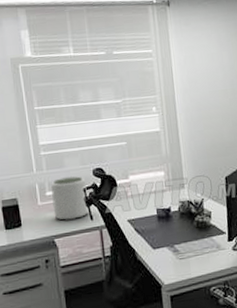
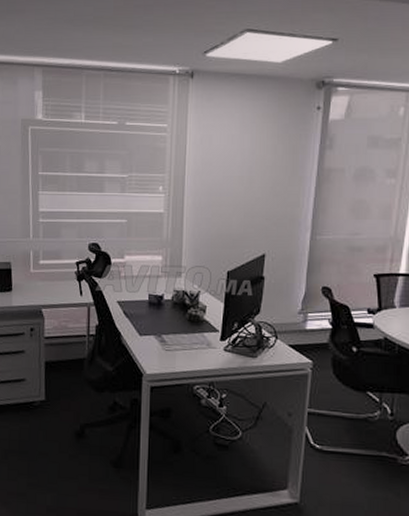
plant pot: present [51,176,89,221] -> none [44,248,80,293]

